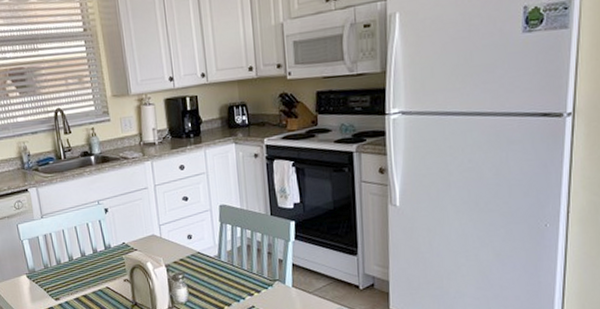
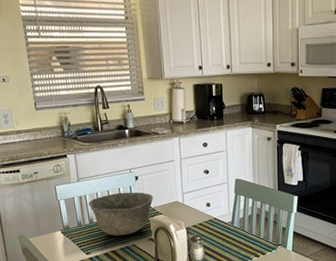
bowl: none [54,226,127,278] -> present [88,192,154,236]

